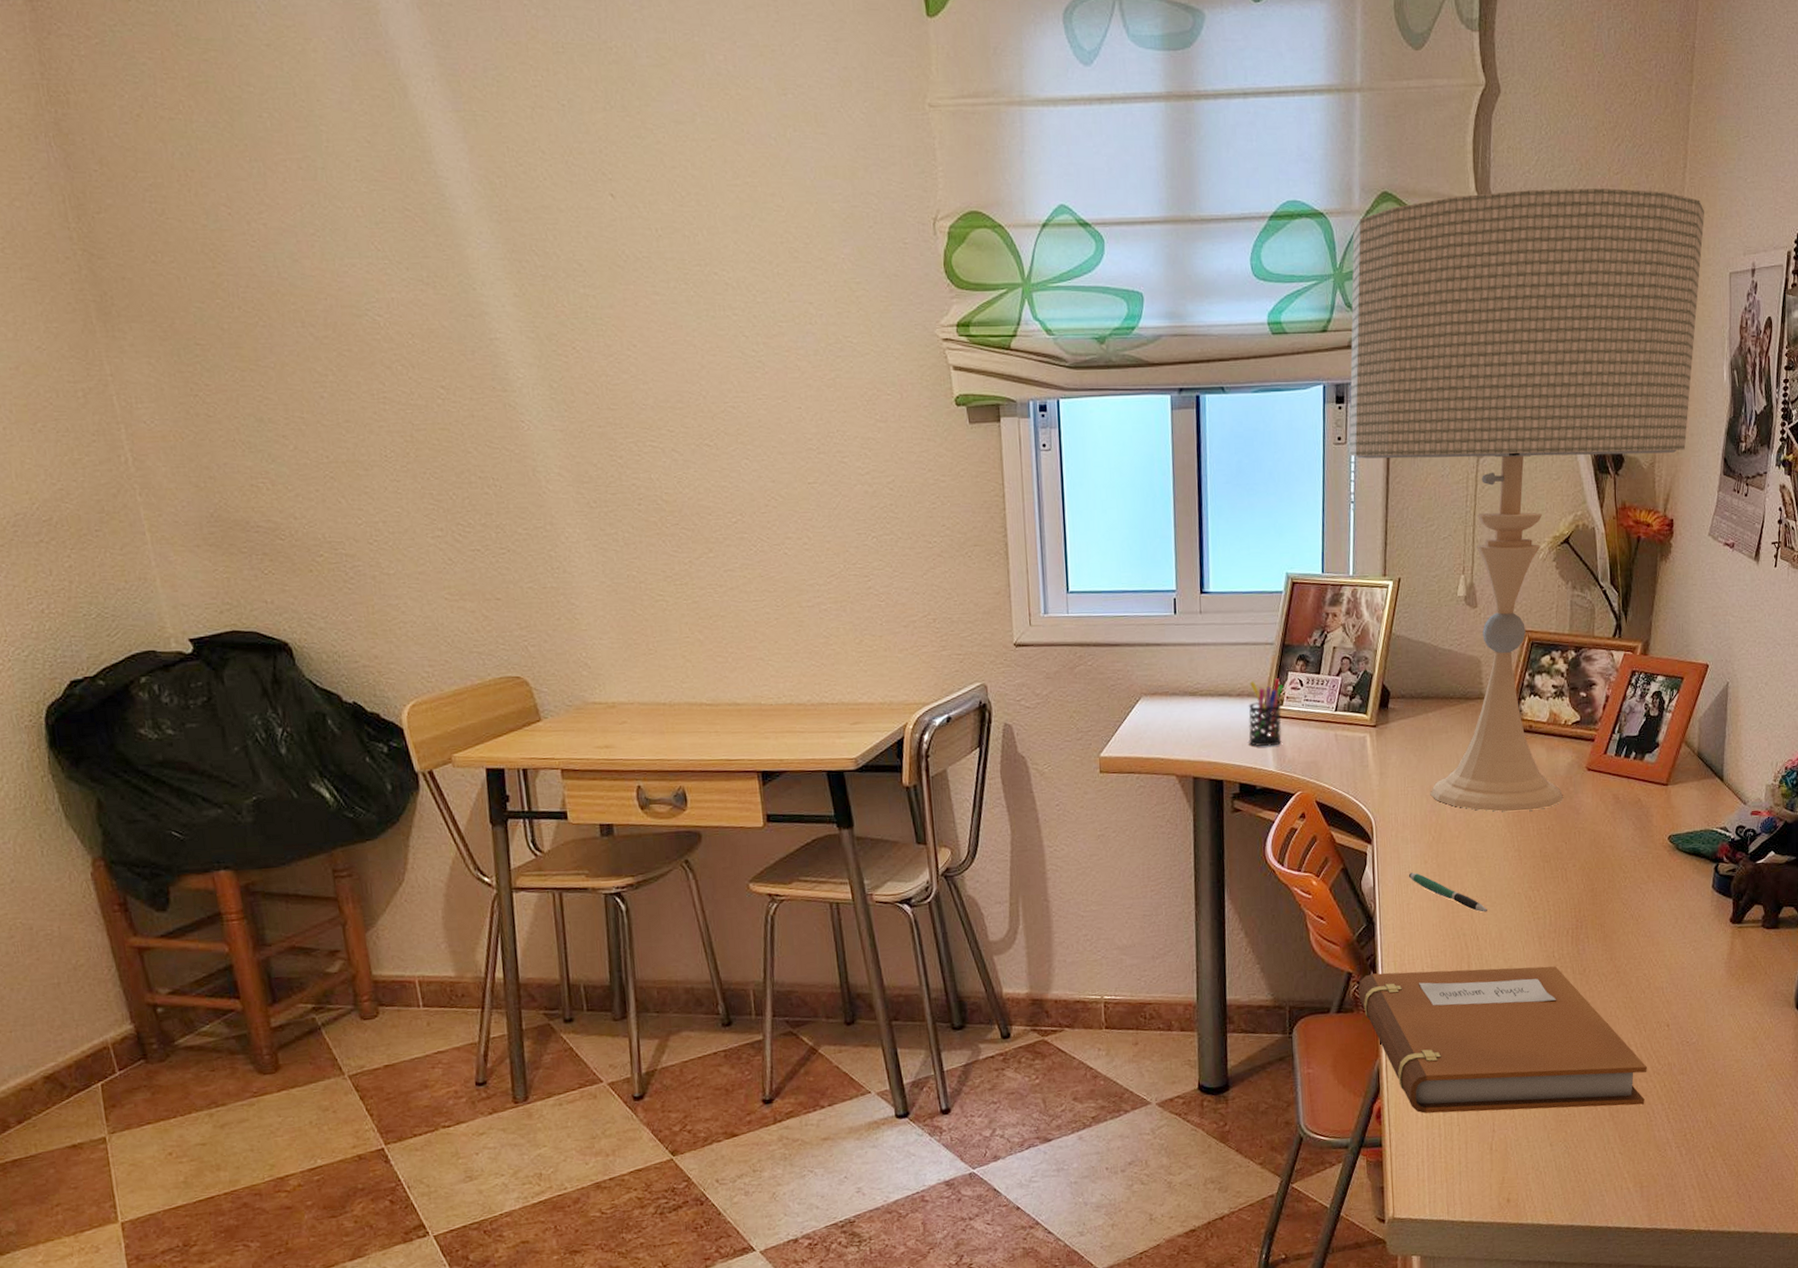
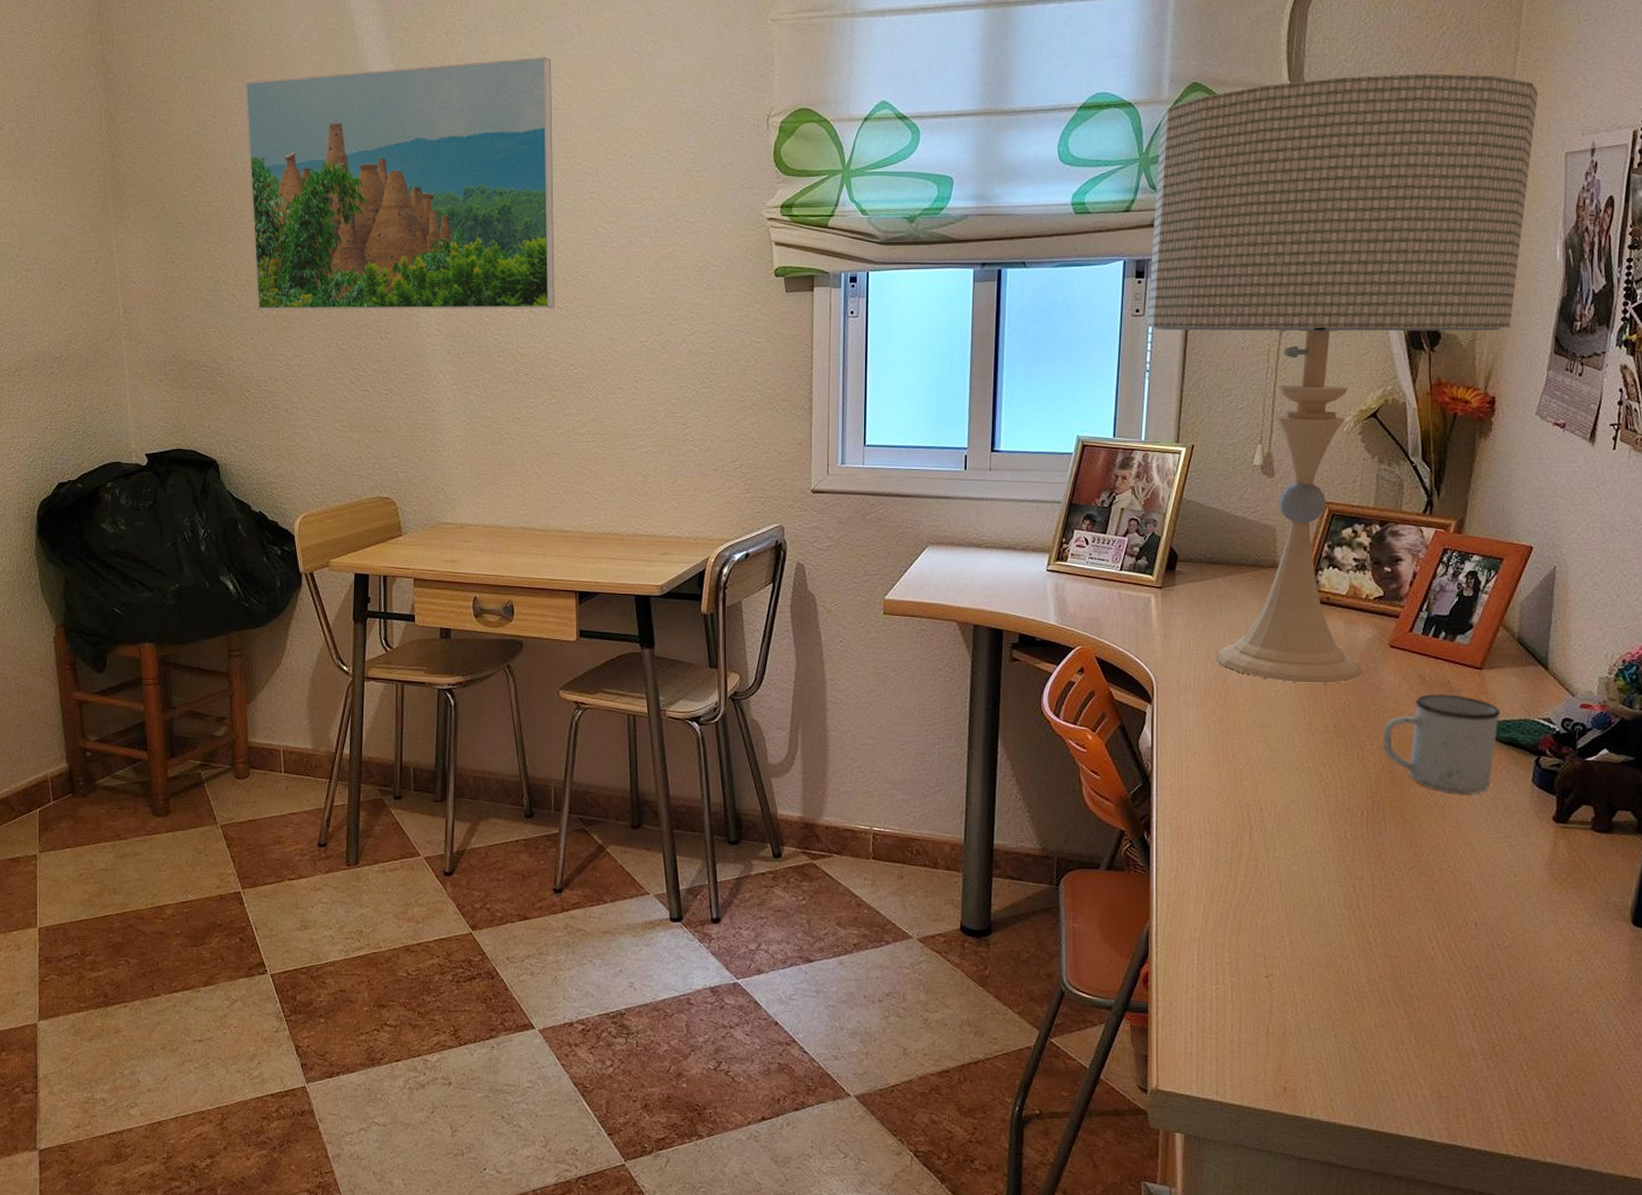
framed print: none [267,141,702,455] -> present [245,57,555,310]
pen holder: present [1248,678,1284,747] -> none [1031,536,1069,601]
notebook: present [1358,966,1647,1114] -> none [1131,834,1450,1007]
pen: present [1408,872,1487,912] -> none [1189,736,1273,783]
mug: none [1583,811,1685,905] -> present [1382,694,1501,794]

